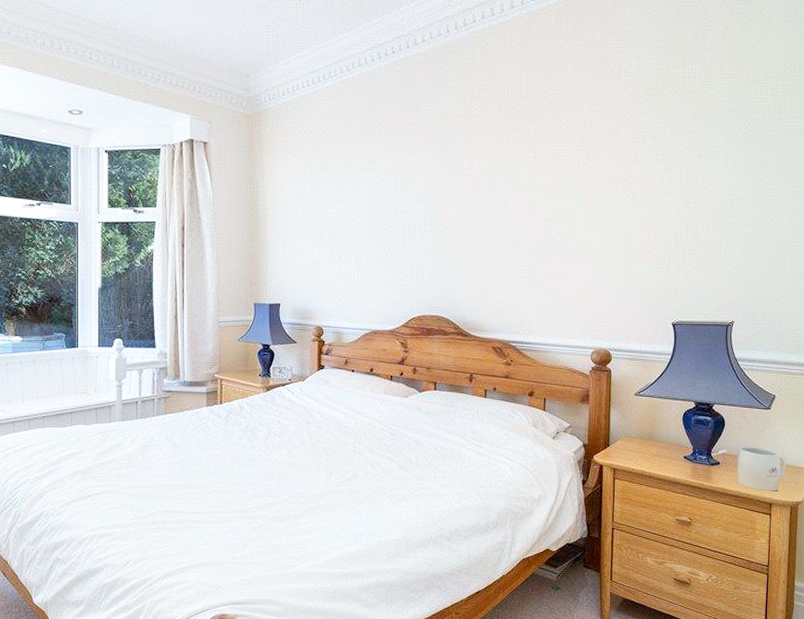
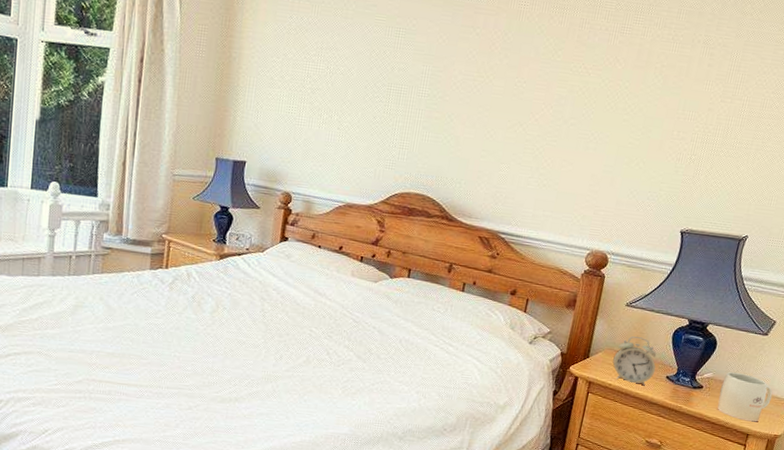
alarm clock: none [632,423,673,467] -> present [612,336,657,386]

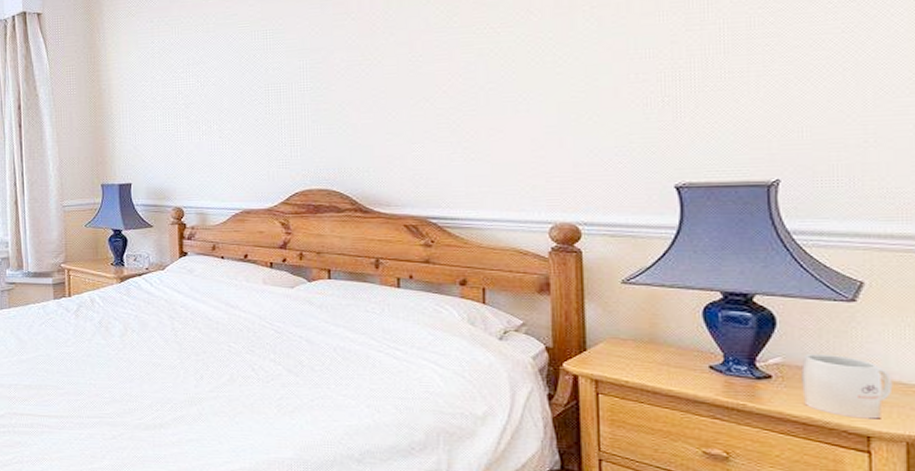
alarm clock: present [612,336,657,386] -> none [622,320,690,381]

